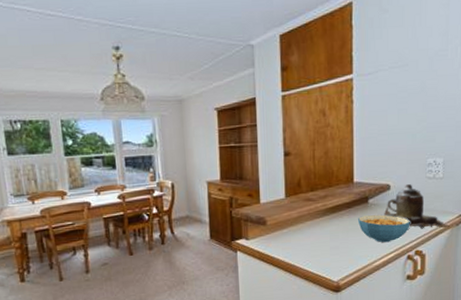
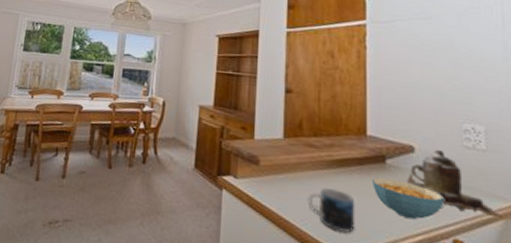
mug: none [308,232,345,265] -> present [308,188,355,234]

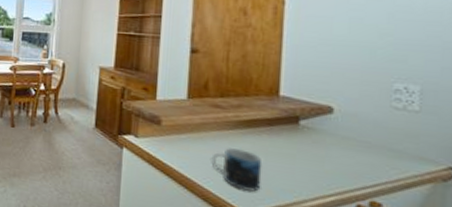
cereal bowl: present [371,178,444,220] -> none [281,139,363,181]
teapot: present [407,150,502,218] -> none [322,111,430,182]

